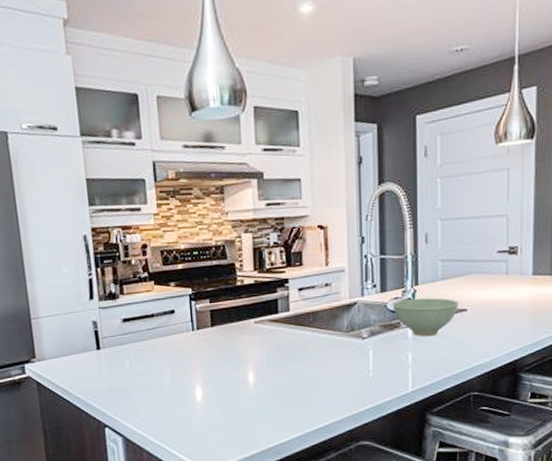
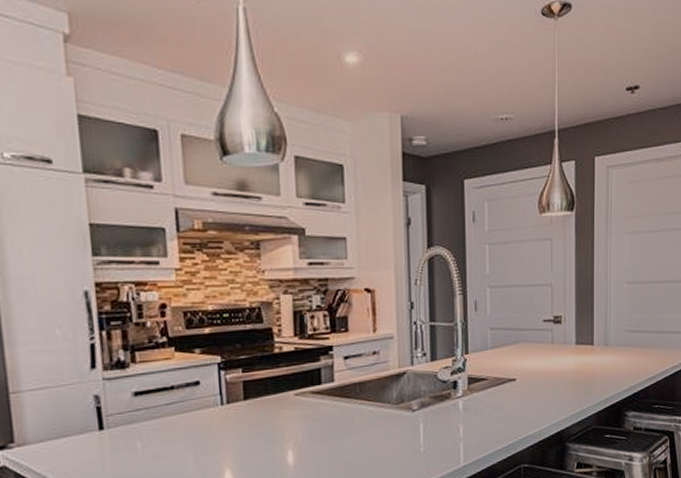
bowl: present [392,298,459,337] -> none [442,367,508,408]

